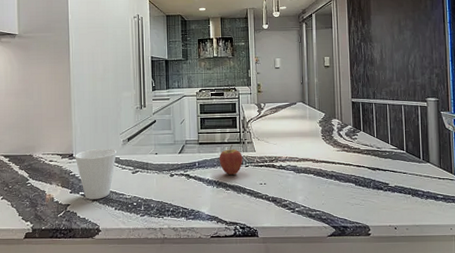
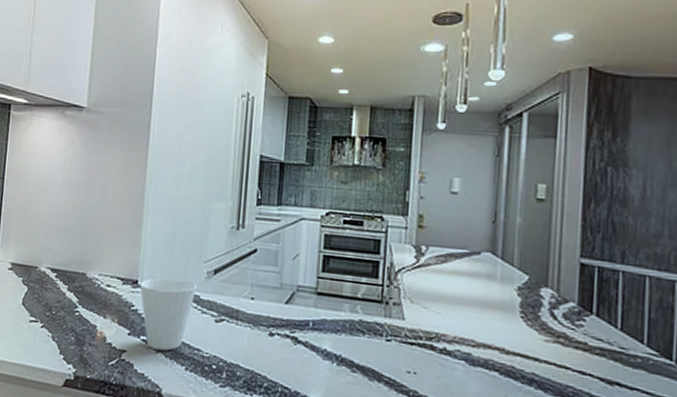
fruit: present [219,145,243,175] -> none [345,303,384,350]

